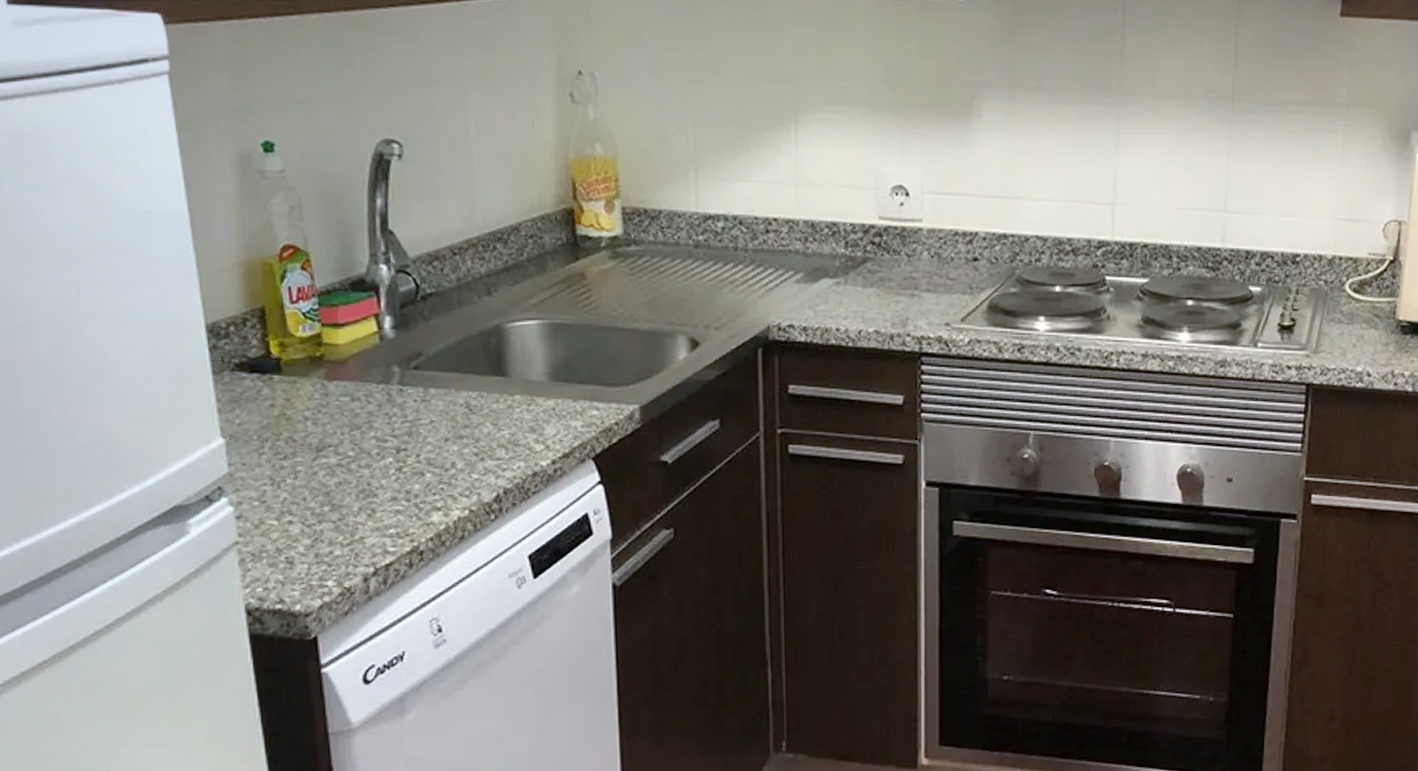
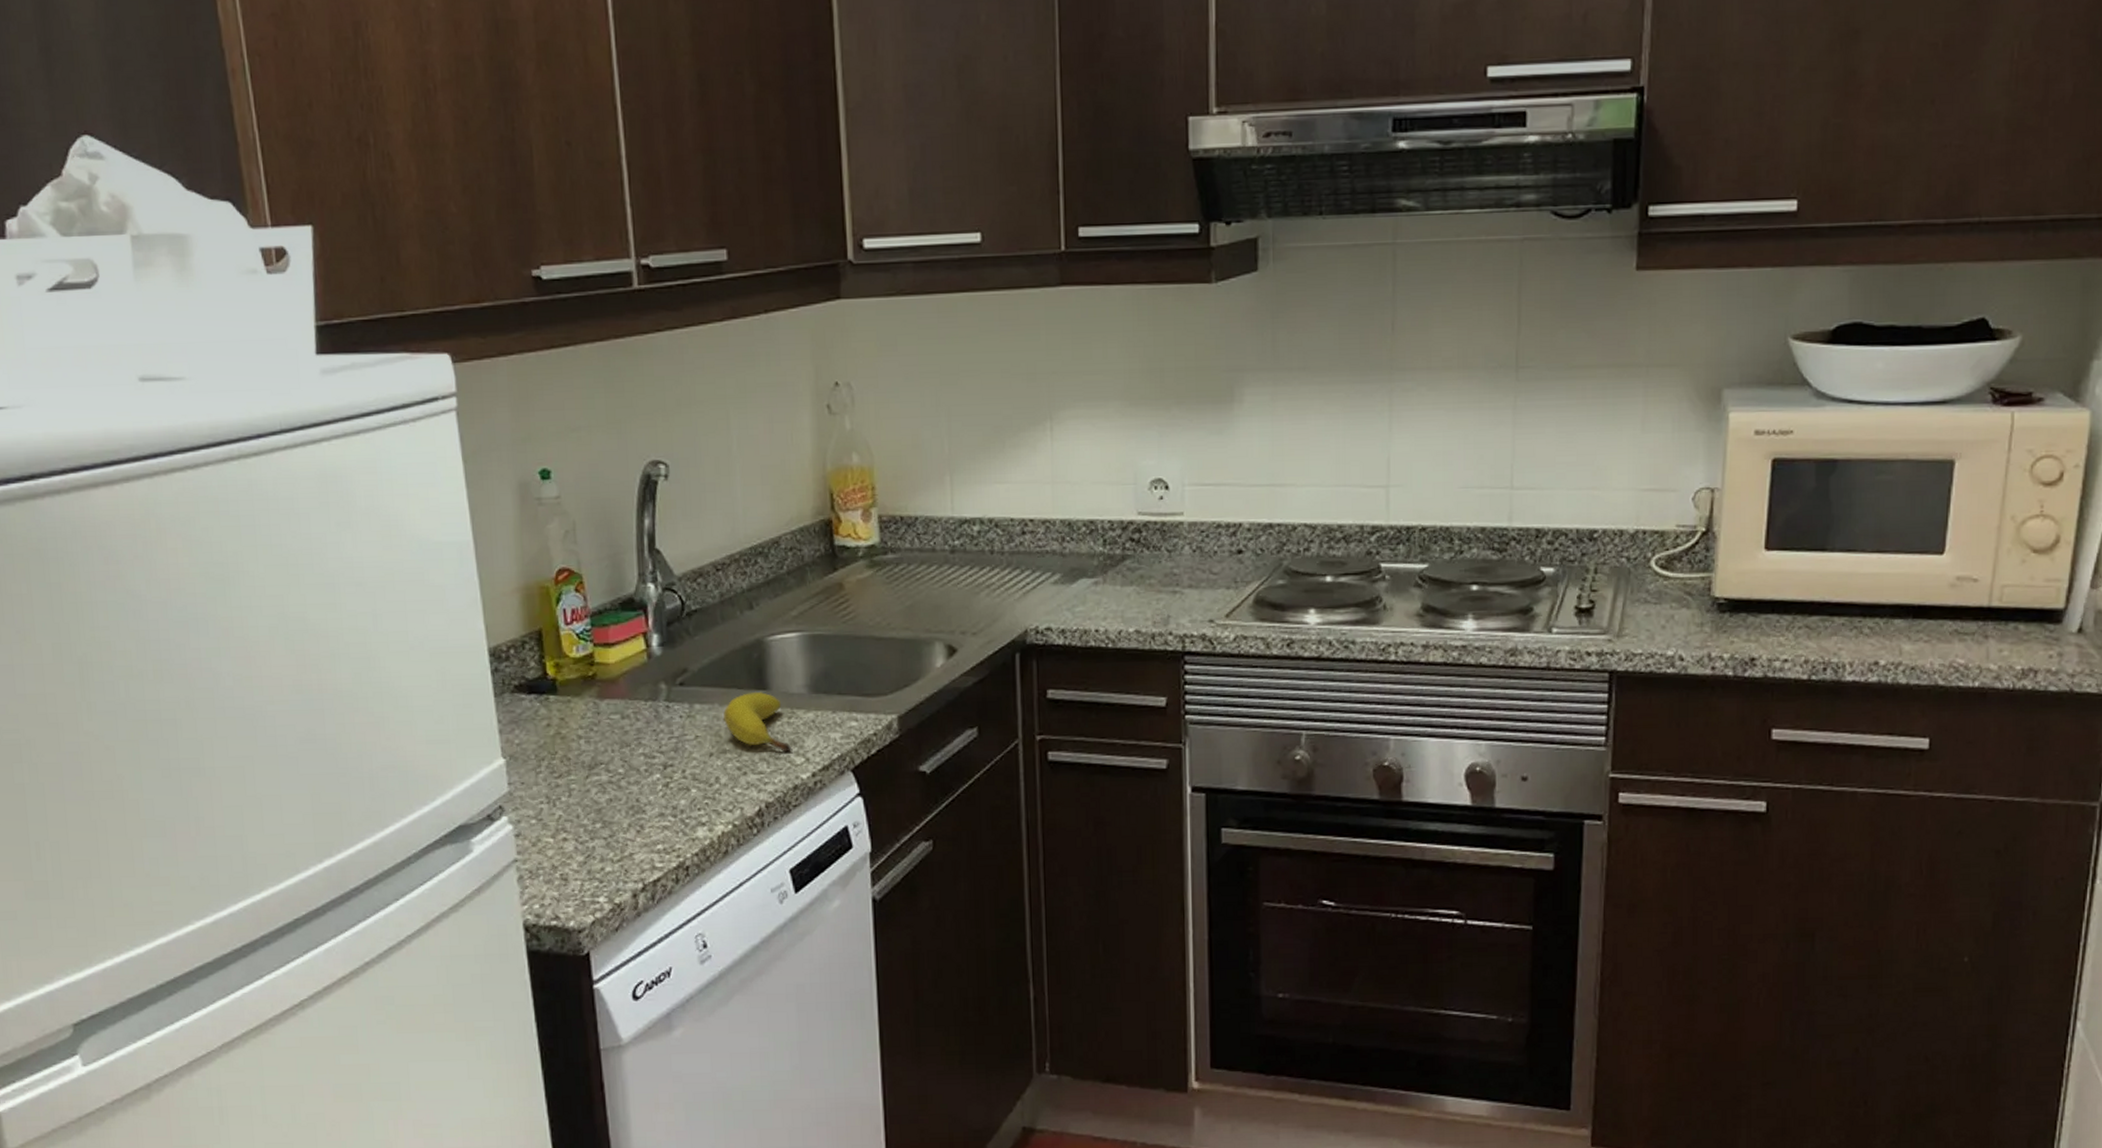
fruit: none [459,377,532,439] -> present [723,691,793,753]

